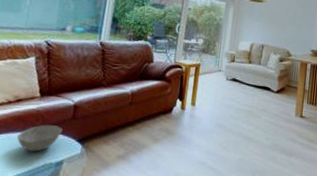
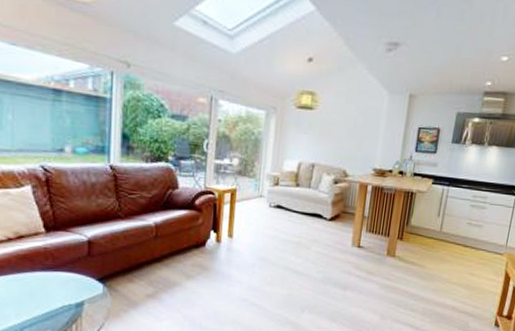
bowl: present [16,124,62,152] -> none [25,263,78,293]

